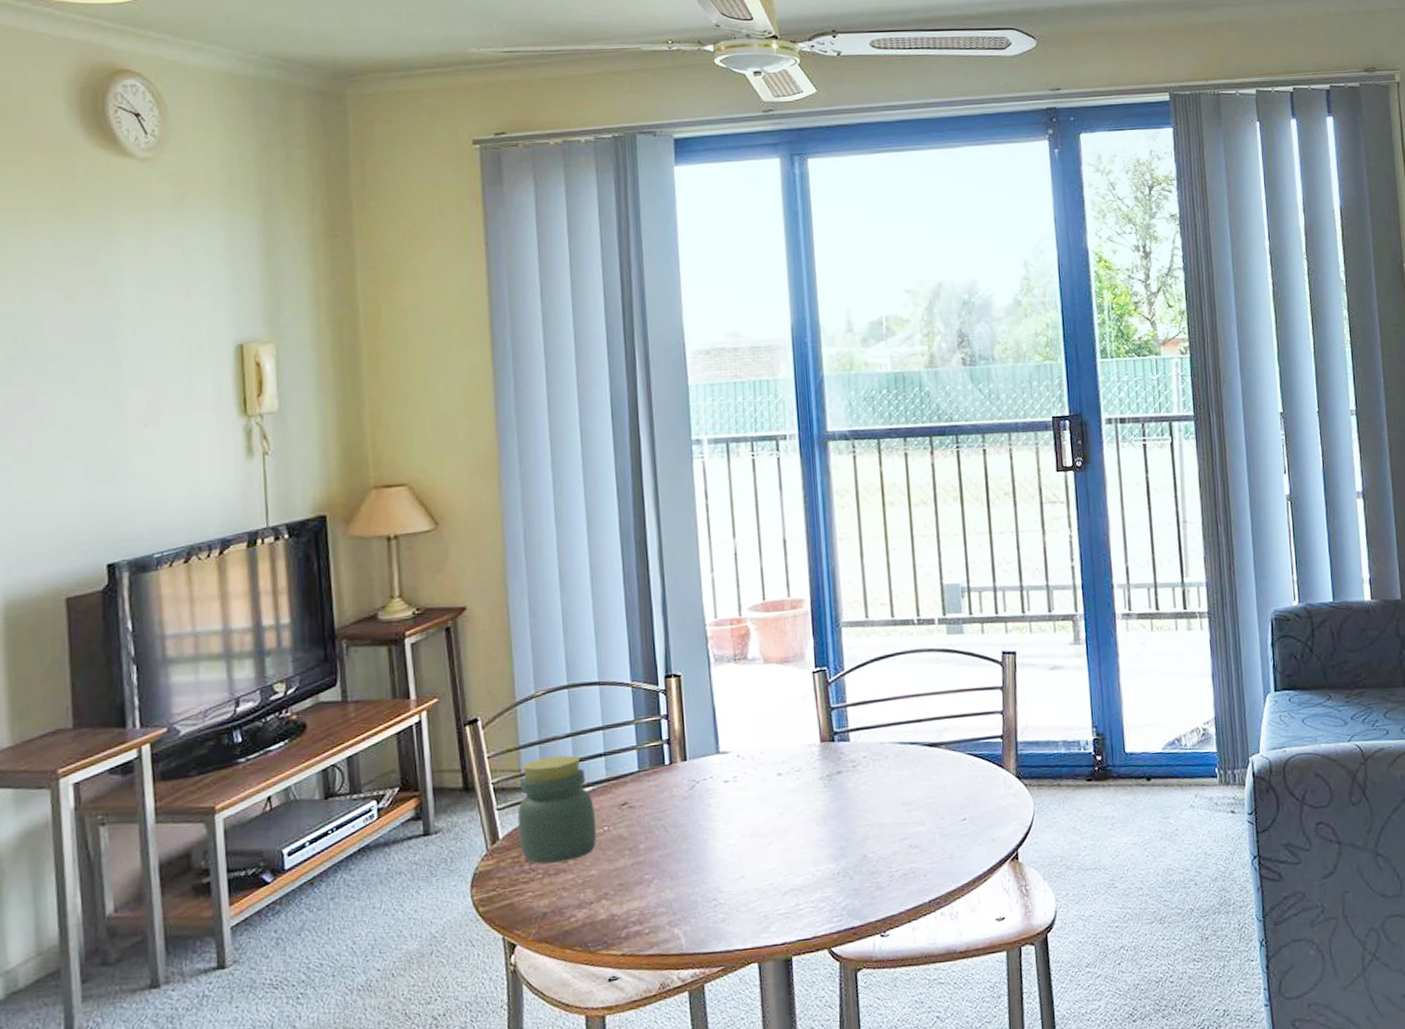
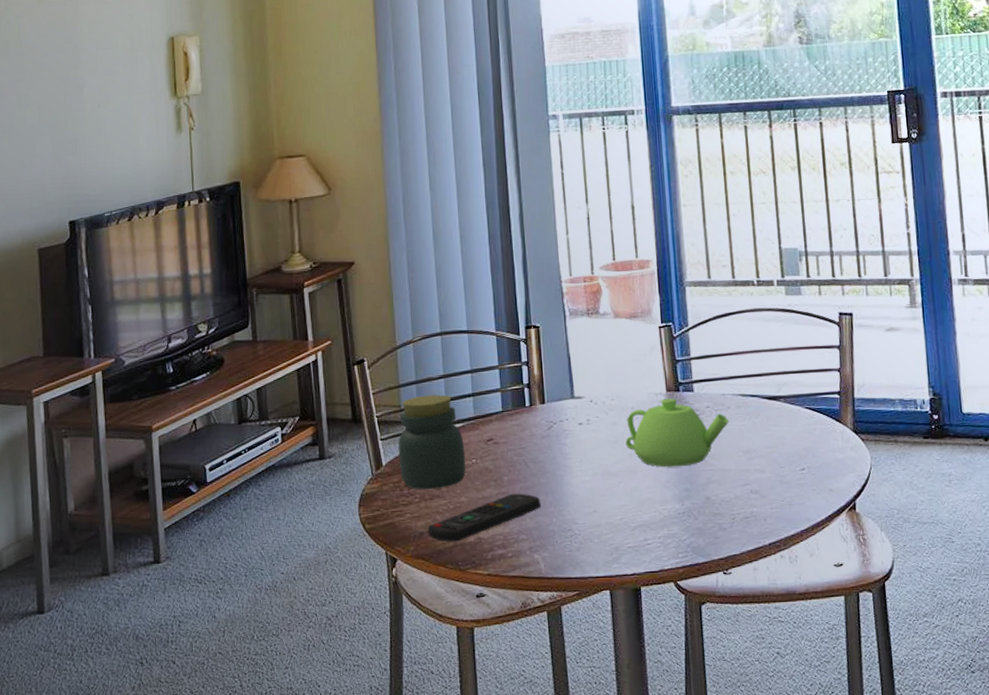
remote control: none [553,862,681,922] -> present [428,493,540,542]
teapot: none [776,749,888,825] -> present [626,398,729,467]

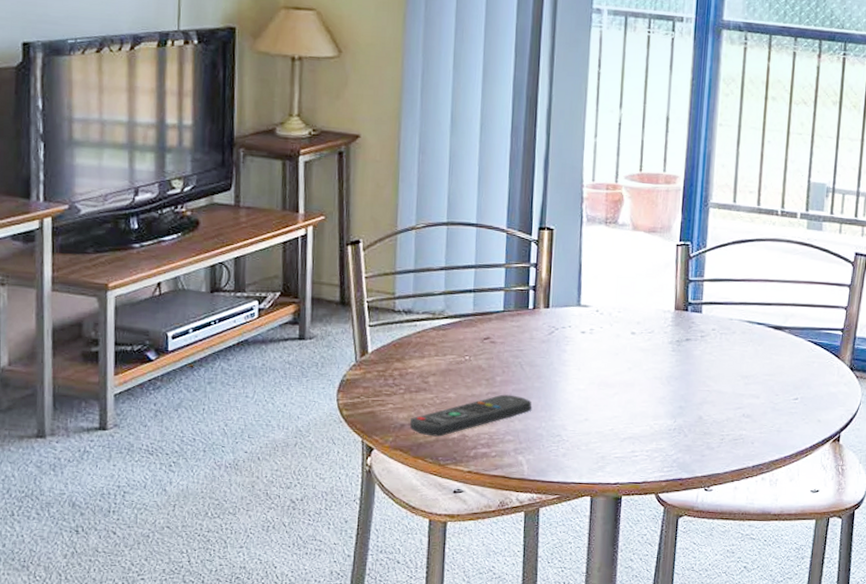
jar: present [398,394,466,489] -> none [386,285,459,382]
teapot: present [626,398,729,467] -> none [626,316,733,385]

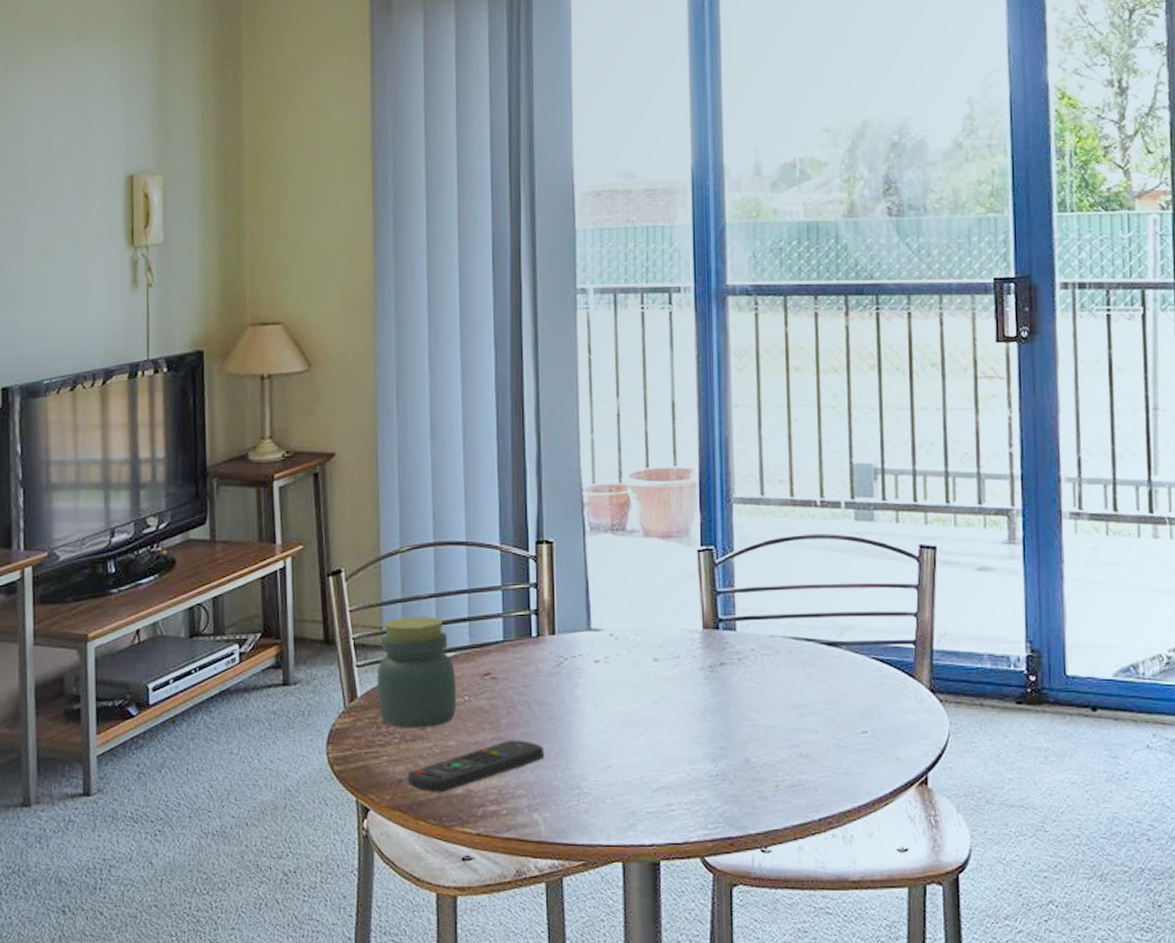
jar: none [386,285,459,382] -> present [376,616,457,728]

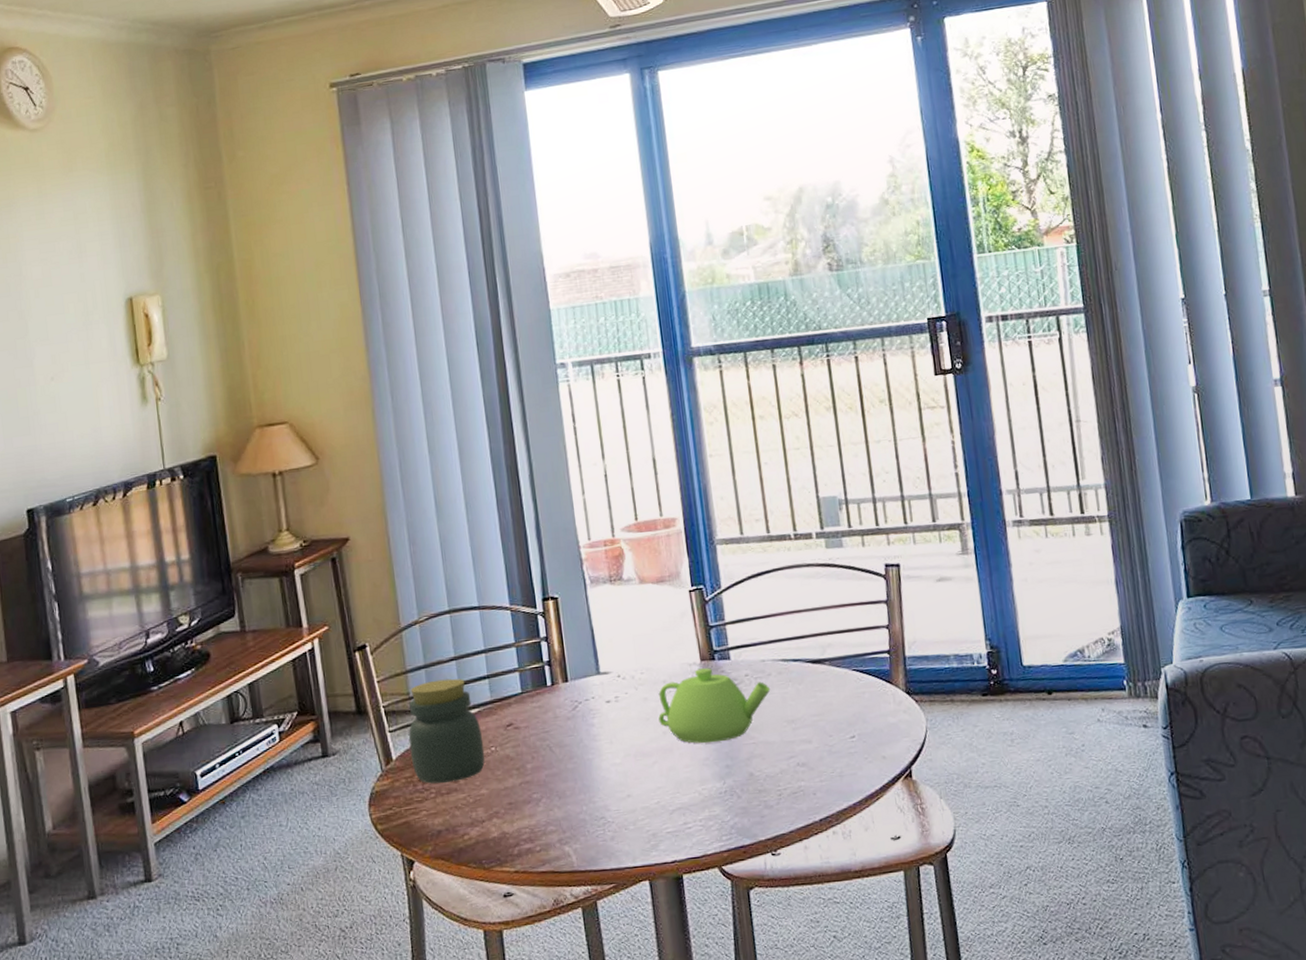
remote control: present [408,740,544,793] -> none [447,781,569,839]
teapot: none [650,637,778,720] -> present [658,668,771,744]

